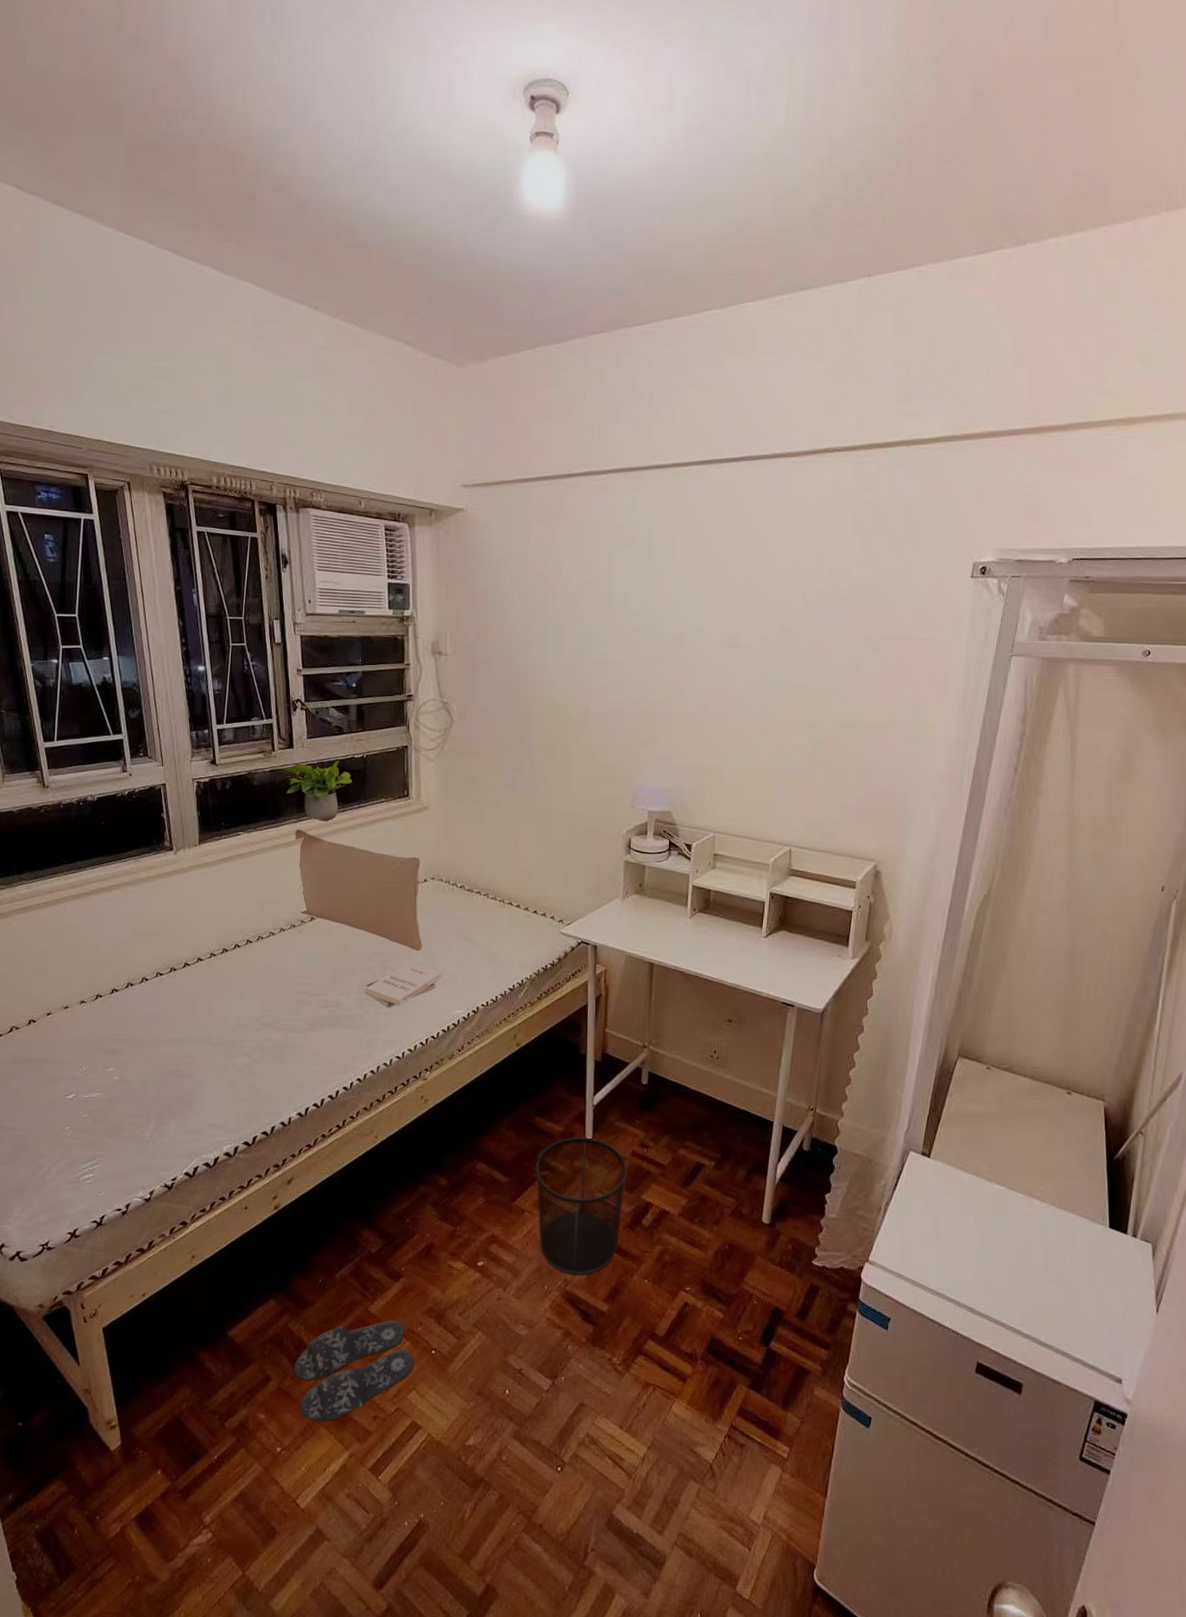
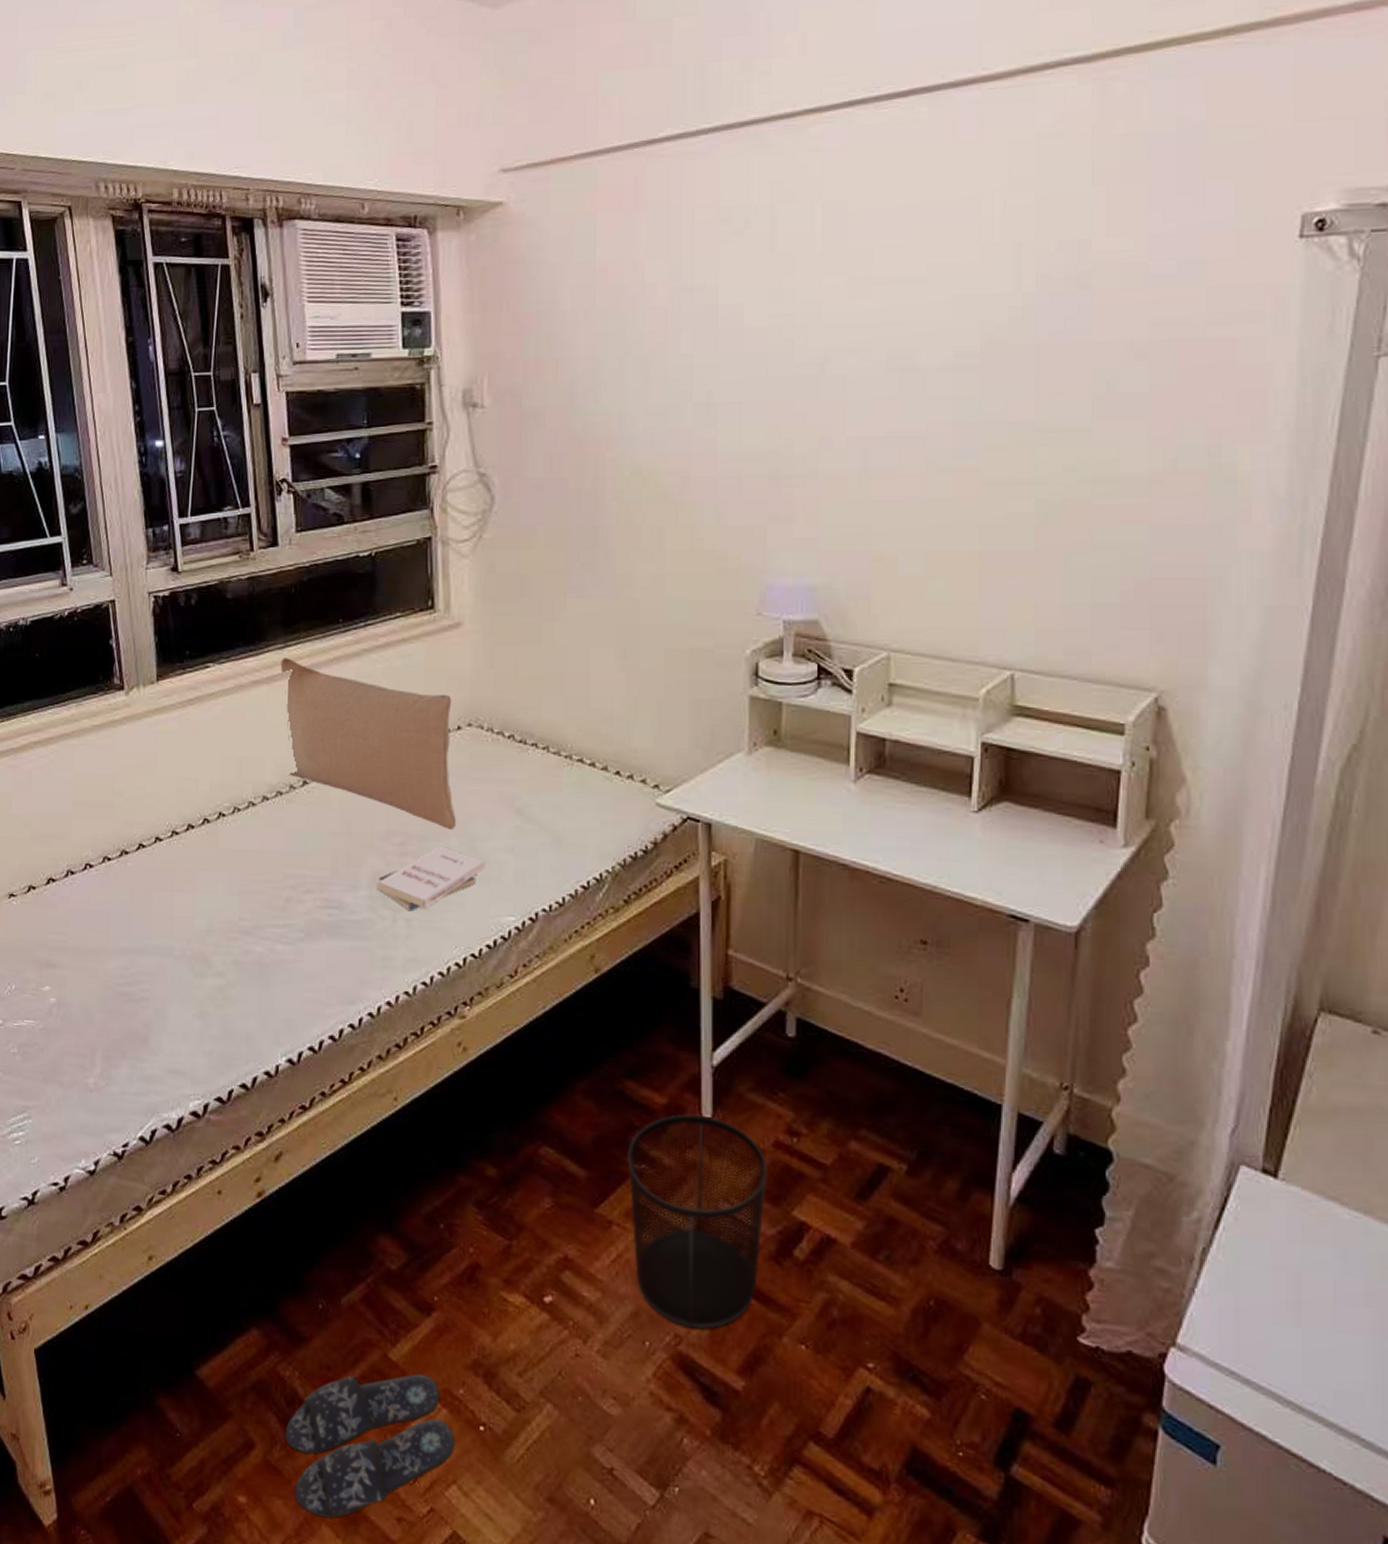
potted plant: present [281,760,353,822] -> none [262,561,357,647]

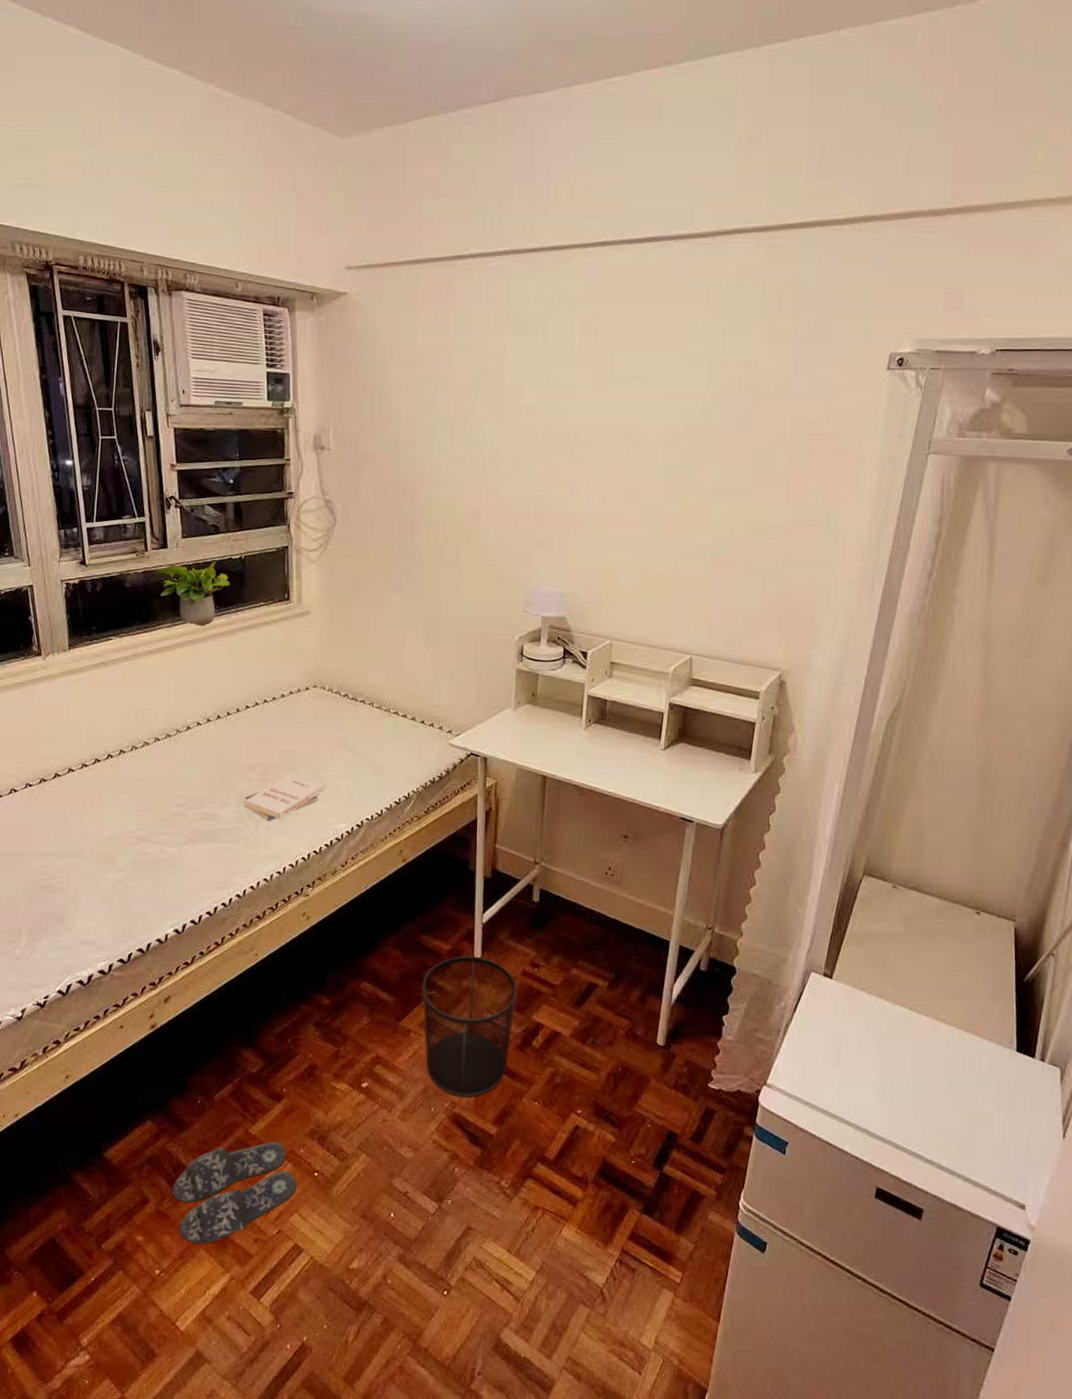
potted plant: none [262,561,357,647] -> present [155,561,230,626]
pillow: present [280,657,456,831] -> none [169,634,304,763]

